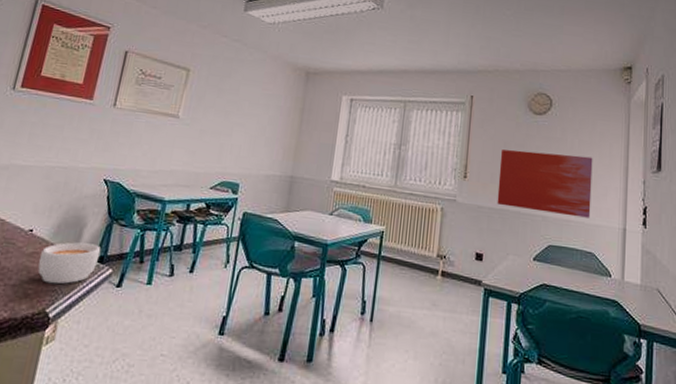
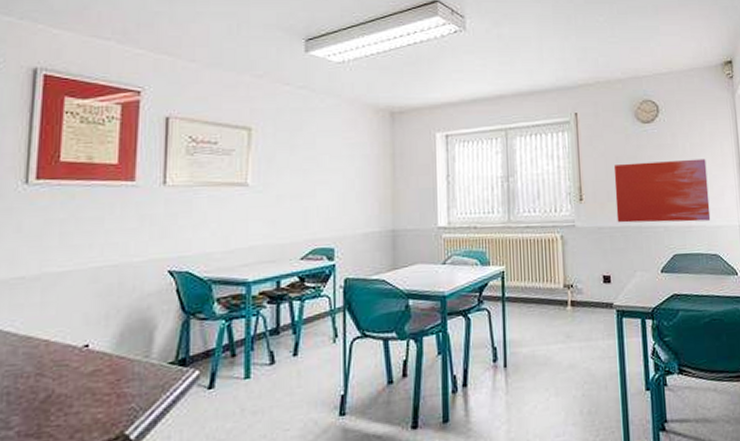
coffee cup: present [37,242,101,284] -> none [105,346,181,402]

